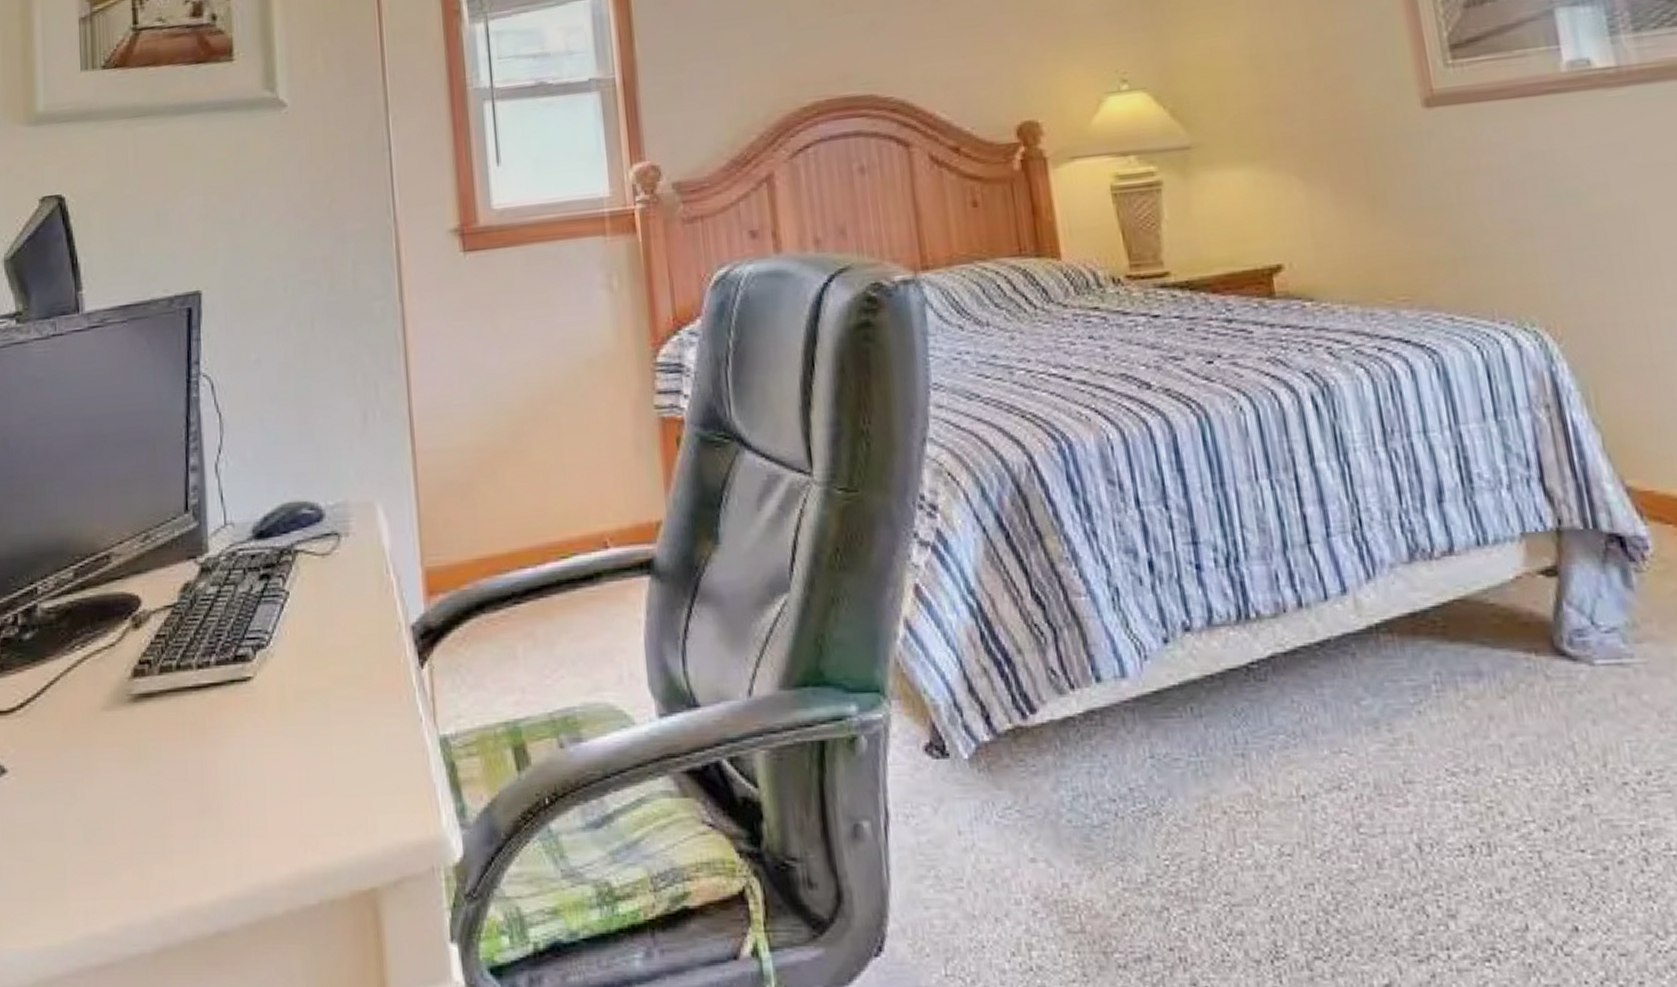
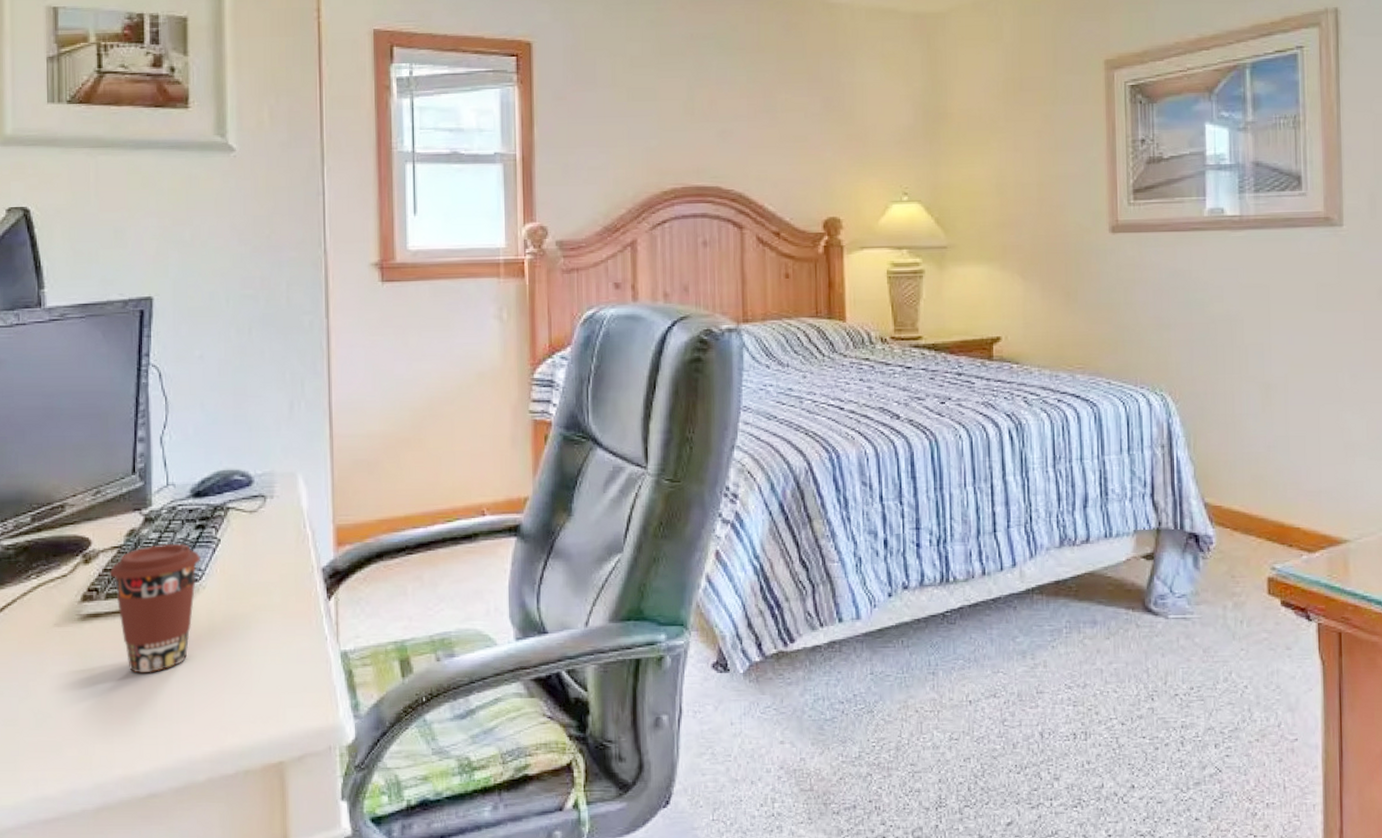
coffee cup: none [162,598,268,770] -> present [109,543,201,673]

